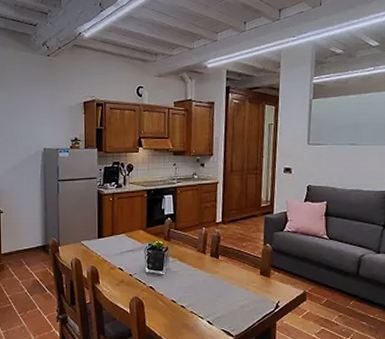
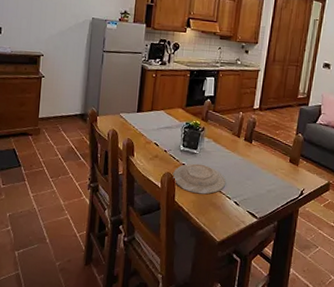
plate: none [141,285,196,316] -> present [173,163,226,195]

